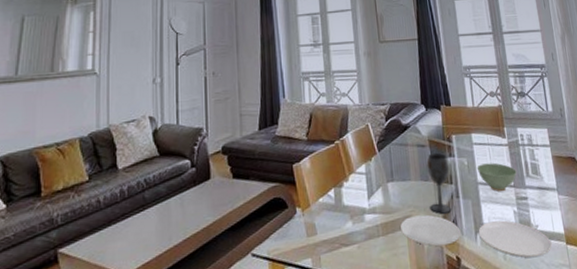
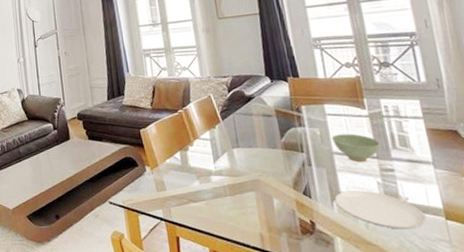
plate: present [400,214,461,247] -> none [248,179,315,210]
wine glass: present [426,153,452,214] -> none [274,122,304,180]

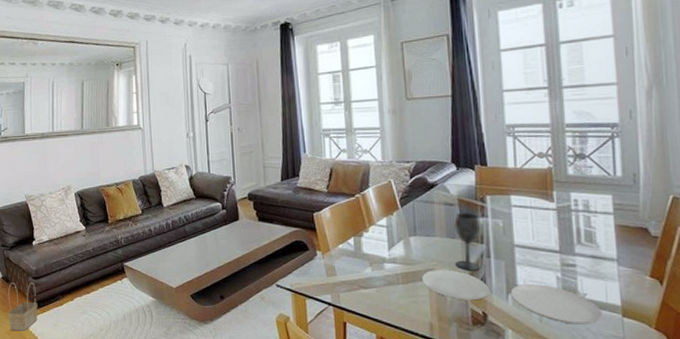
plate: none [248,179,315,210] -> present [422,270,490,301]
wine glass: none [274,122,304,180] -> present [454,212,481,271]
bowl: present [331,133,381,162] -> none [514,226,565,255]

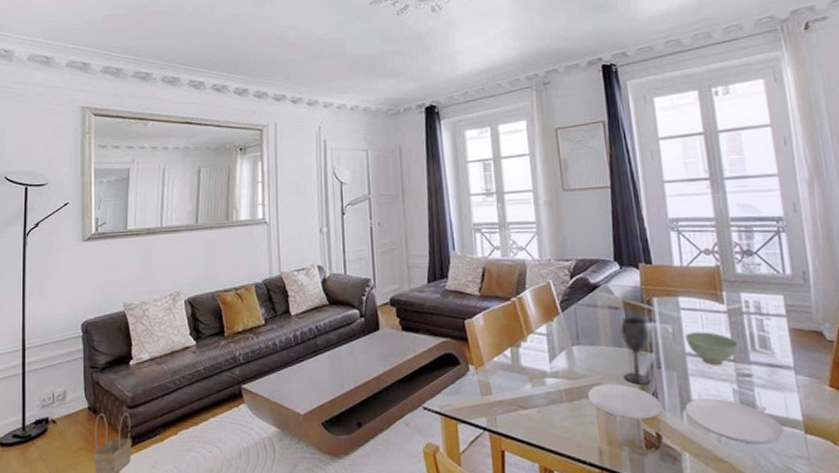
bowl: none [514,226,565,255] -> present [684,332,738,365]

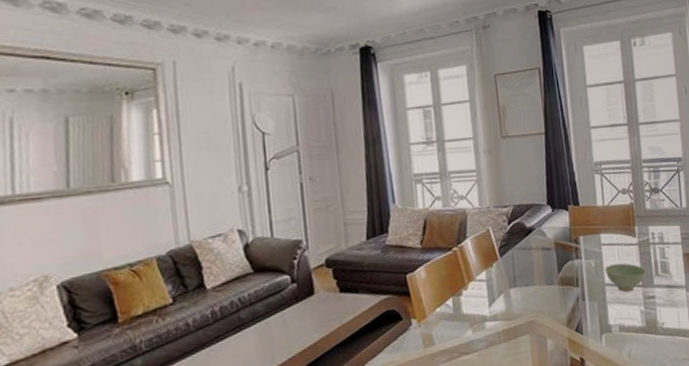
plate: present [588,384,662,420] -> none [523,318,586,350]
wine glass: present [620,316,651,385] -> none [552,255,577,318]
plate: present [684,398,784,444] -> none [603,320,677,355]

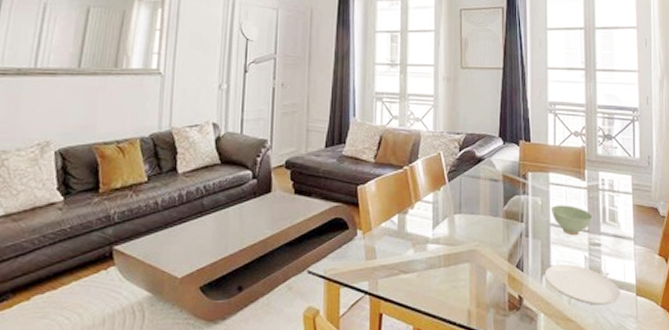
plate: none [603,320,677,355] -> present [544,264,621,305]

